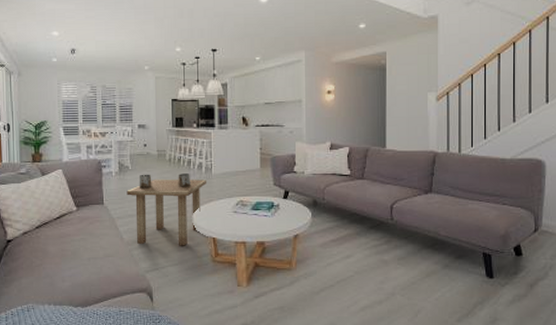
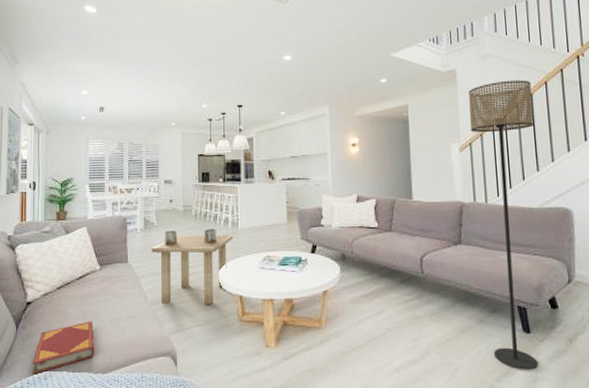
hardback book: none [16,259,74,307] -> present [33,321,95,375]
floor lamp: none [448,27,515,312] -> present [469,80,538,370]

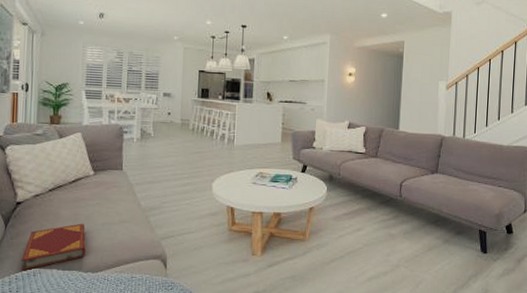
side table: present [151,229,233,305] -> none [147,142,228,215]
floor lamp: present [469,80,538,370] -> none [453,27,517,284]

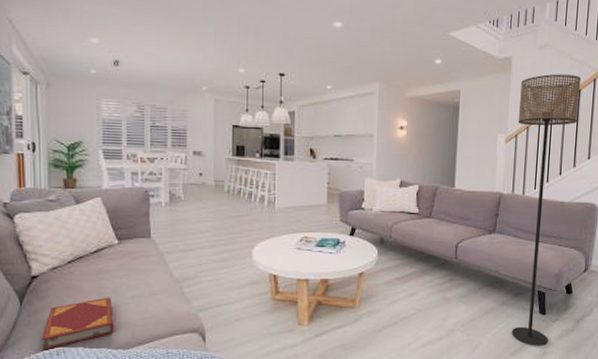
floor lamp: none [453,27,517,284] -> present [511,74,581,346]

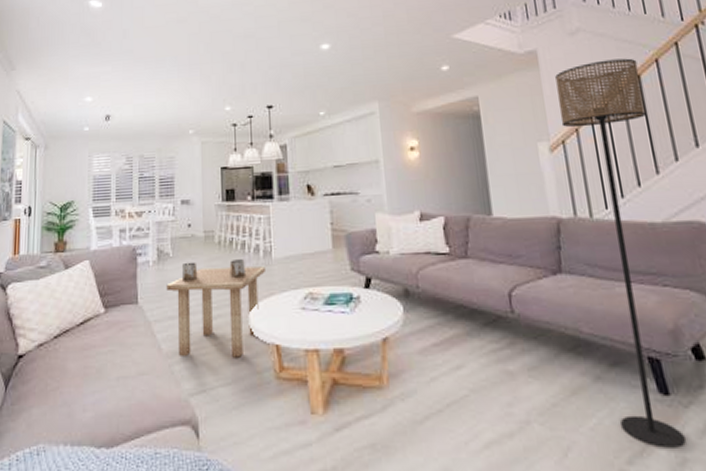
hardback book: present [42,297,114,350] -> none [23,379,98,449]
side table: none [178,205,268,284] -> present [166,259,265,358]

